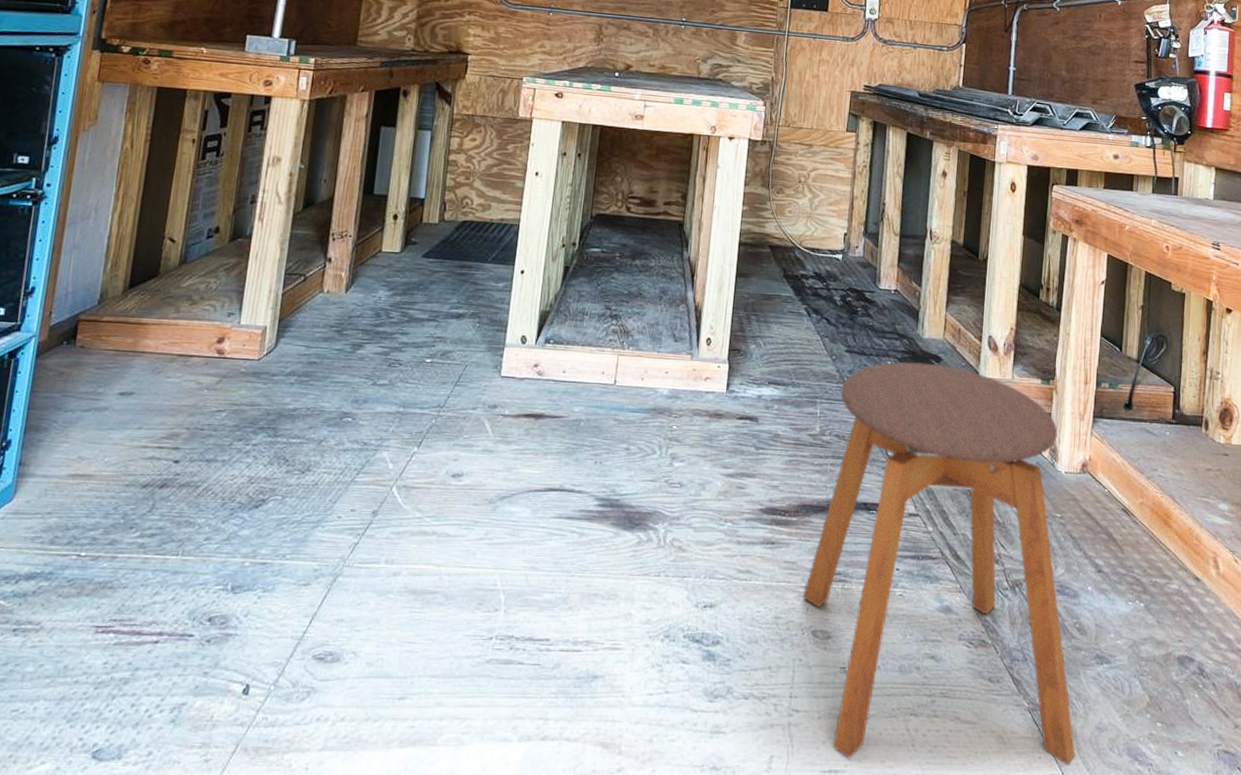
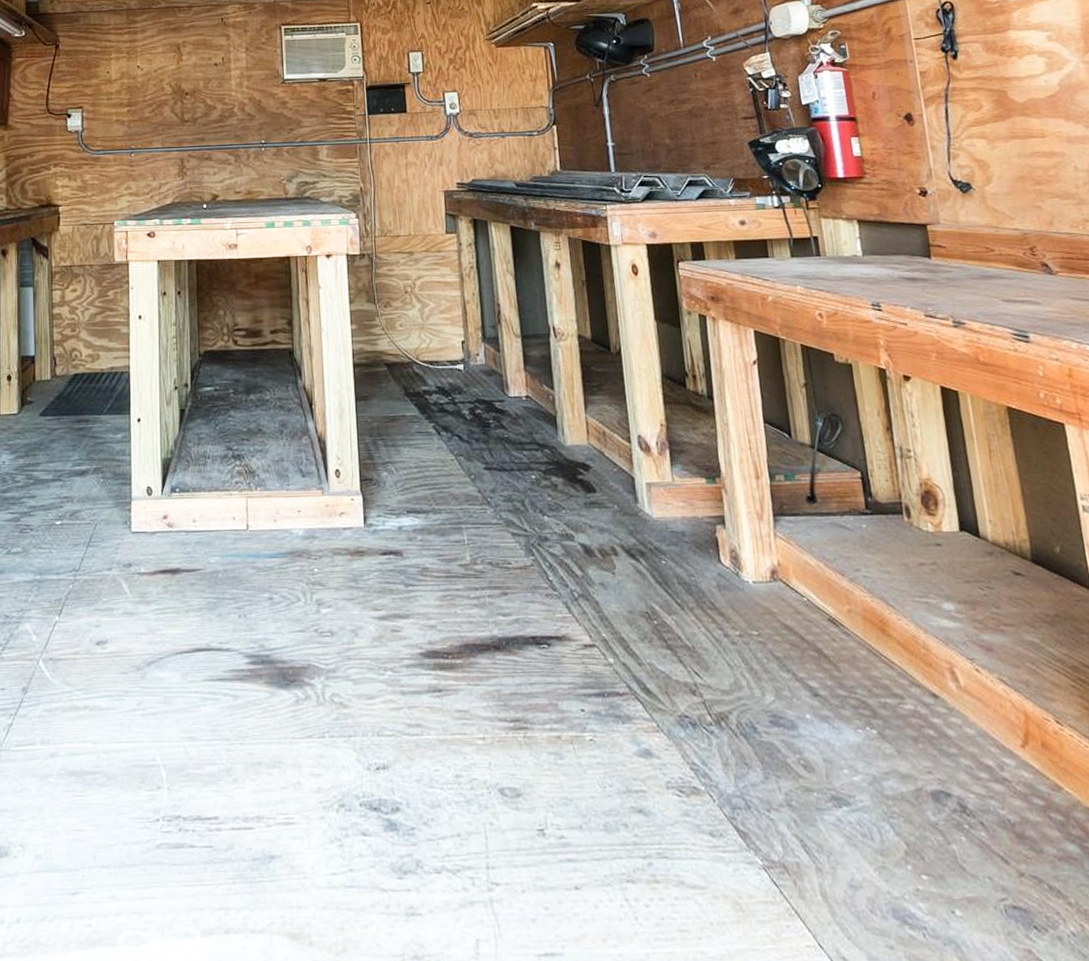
stool: present [802,361,1076,766] -> none [482,473,831,939]

